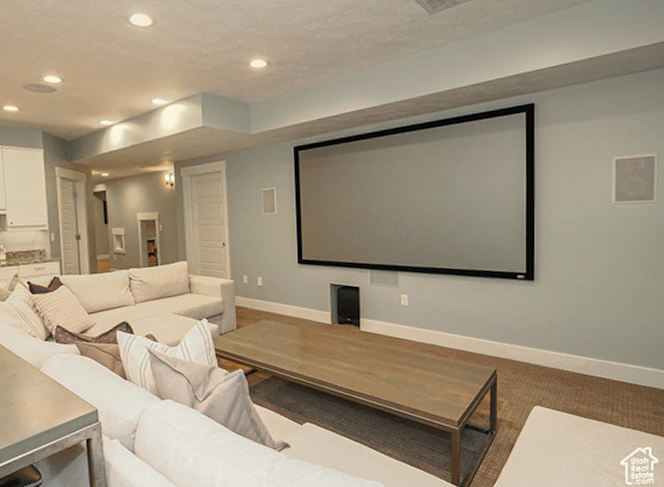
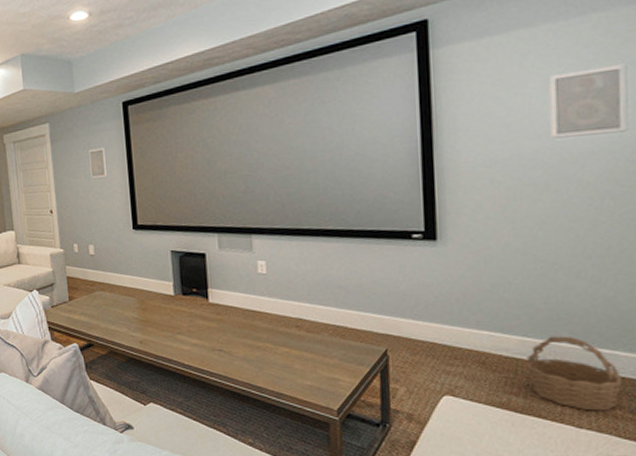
basket: none [590,356,649,414] -> present [526,336,623,411]

